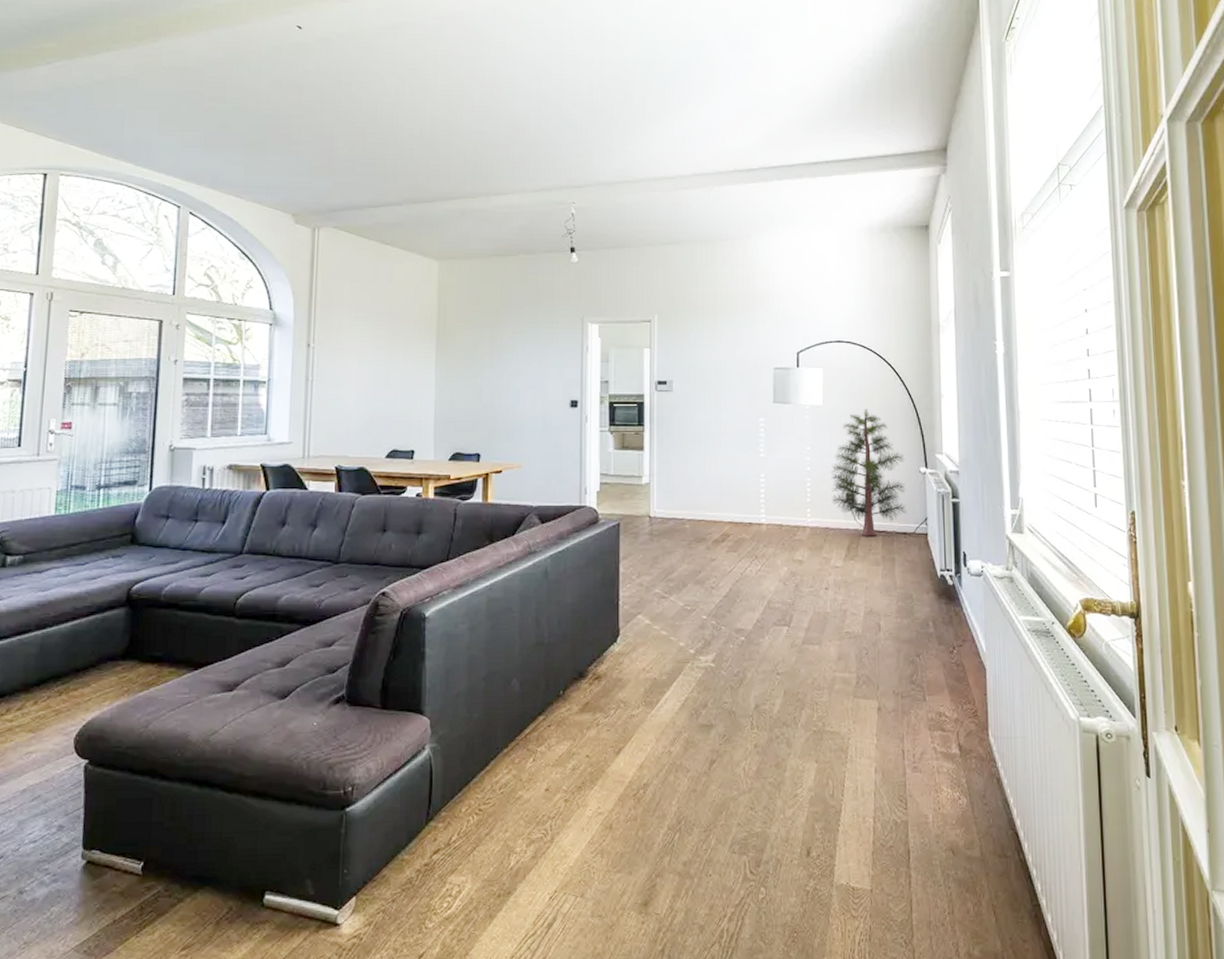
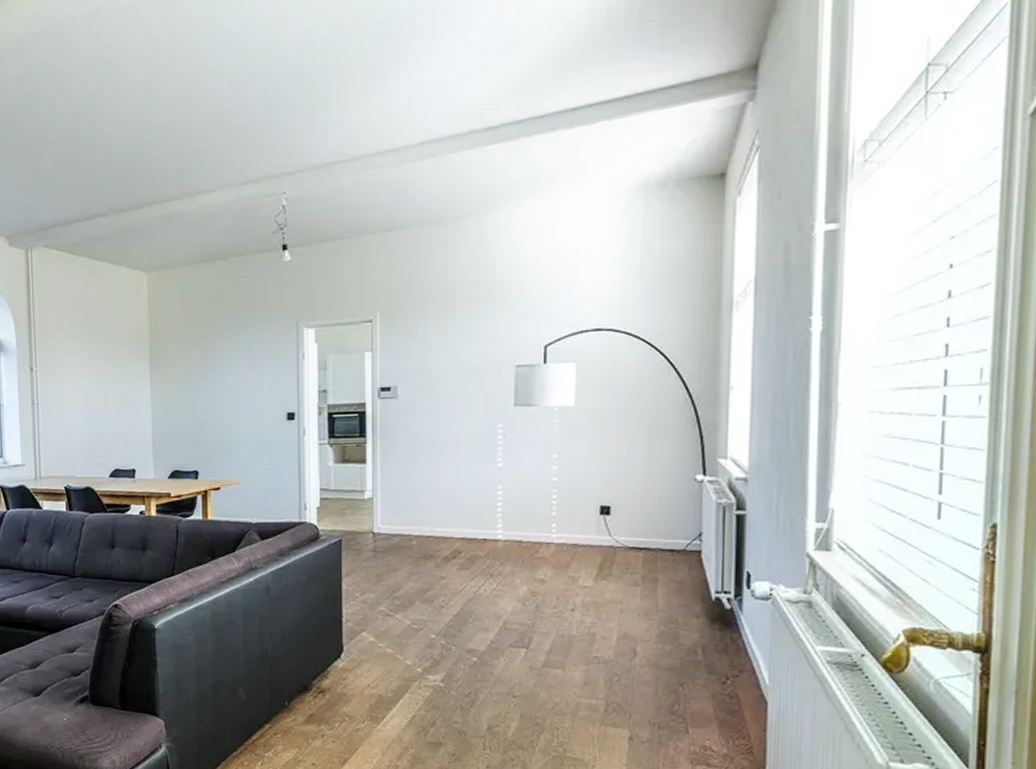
pine tree: present [831,408,906,536] -> none [582,407,677,554]

